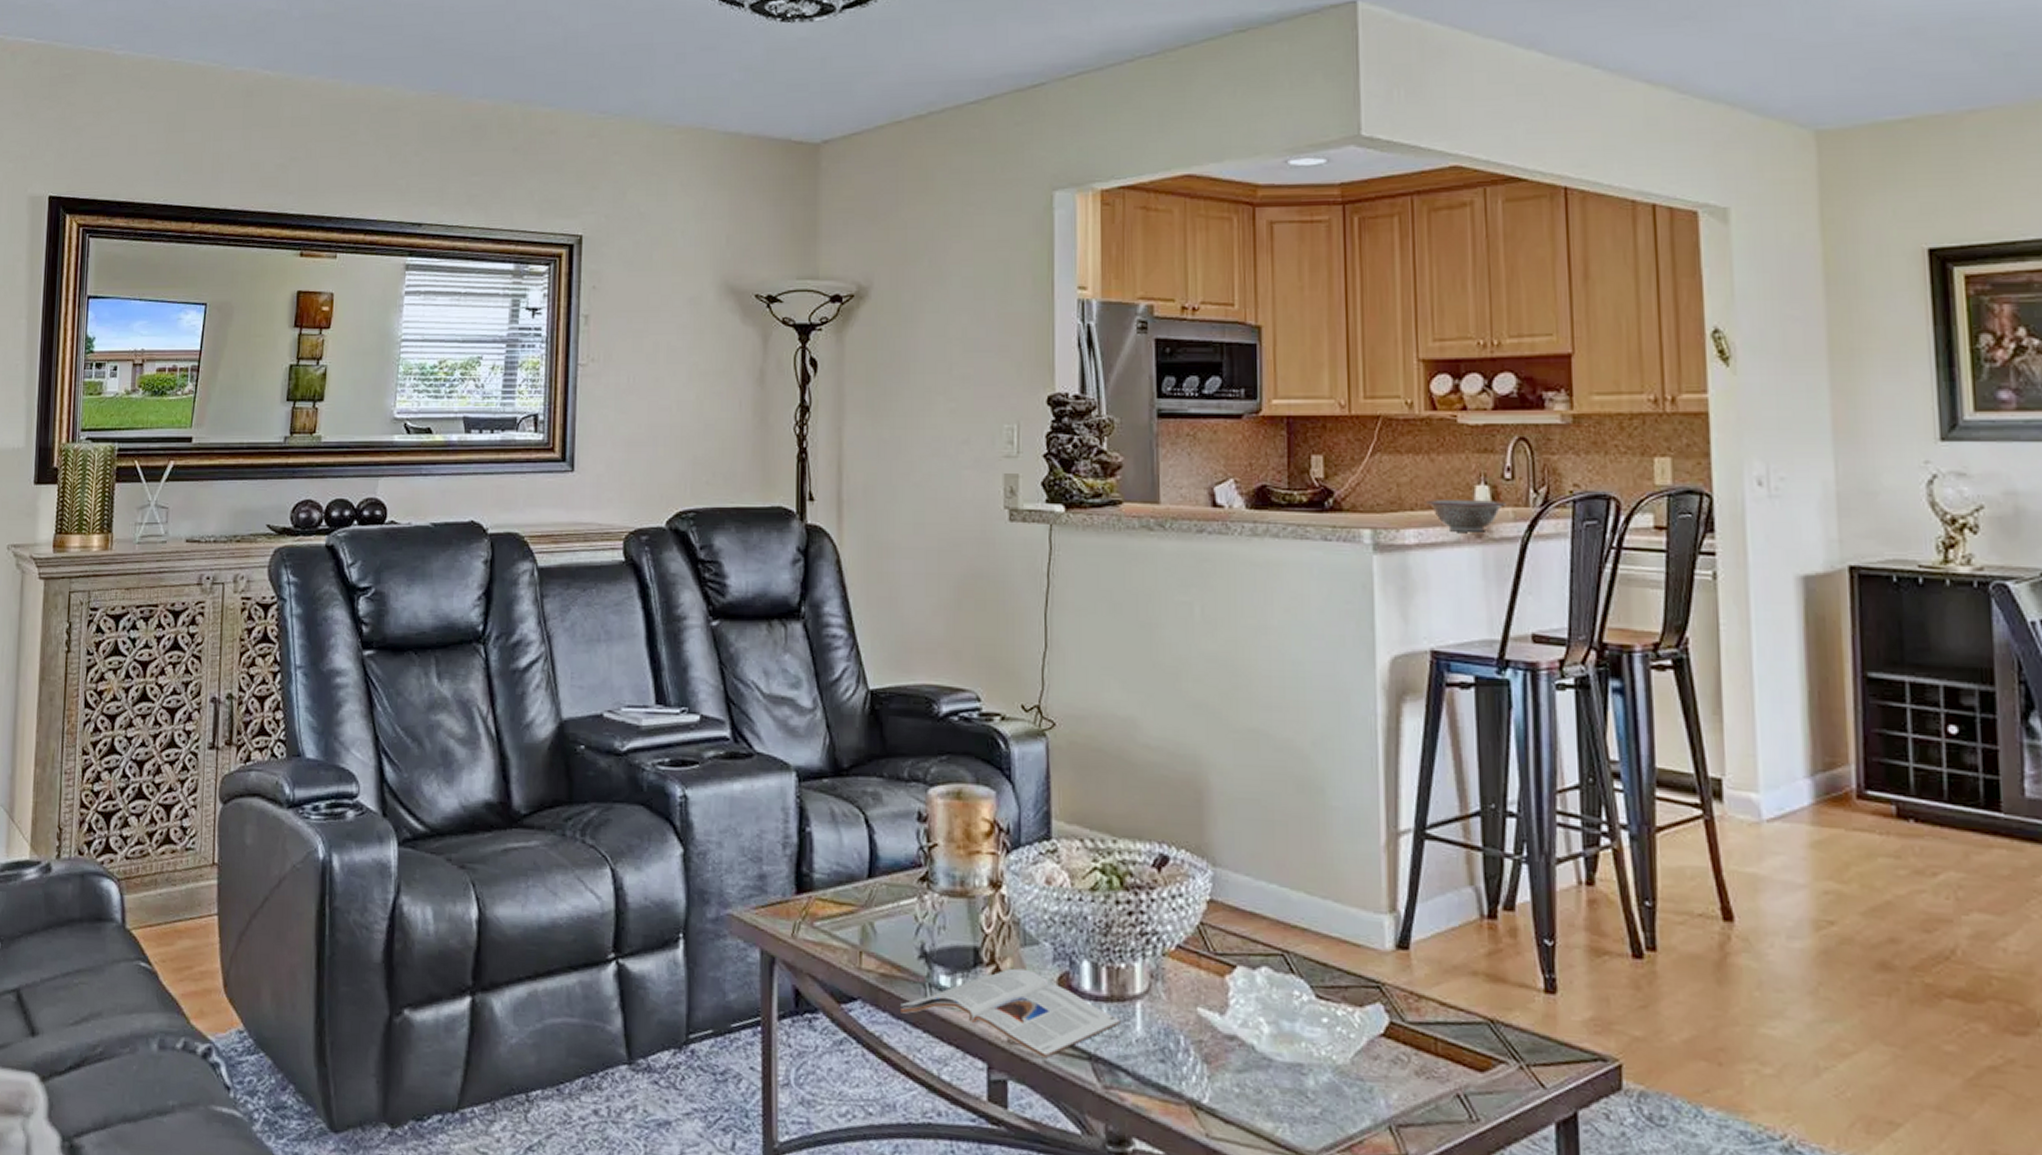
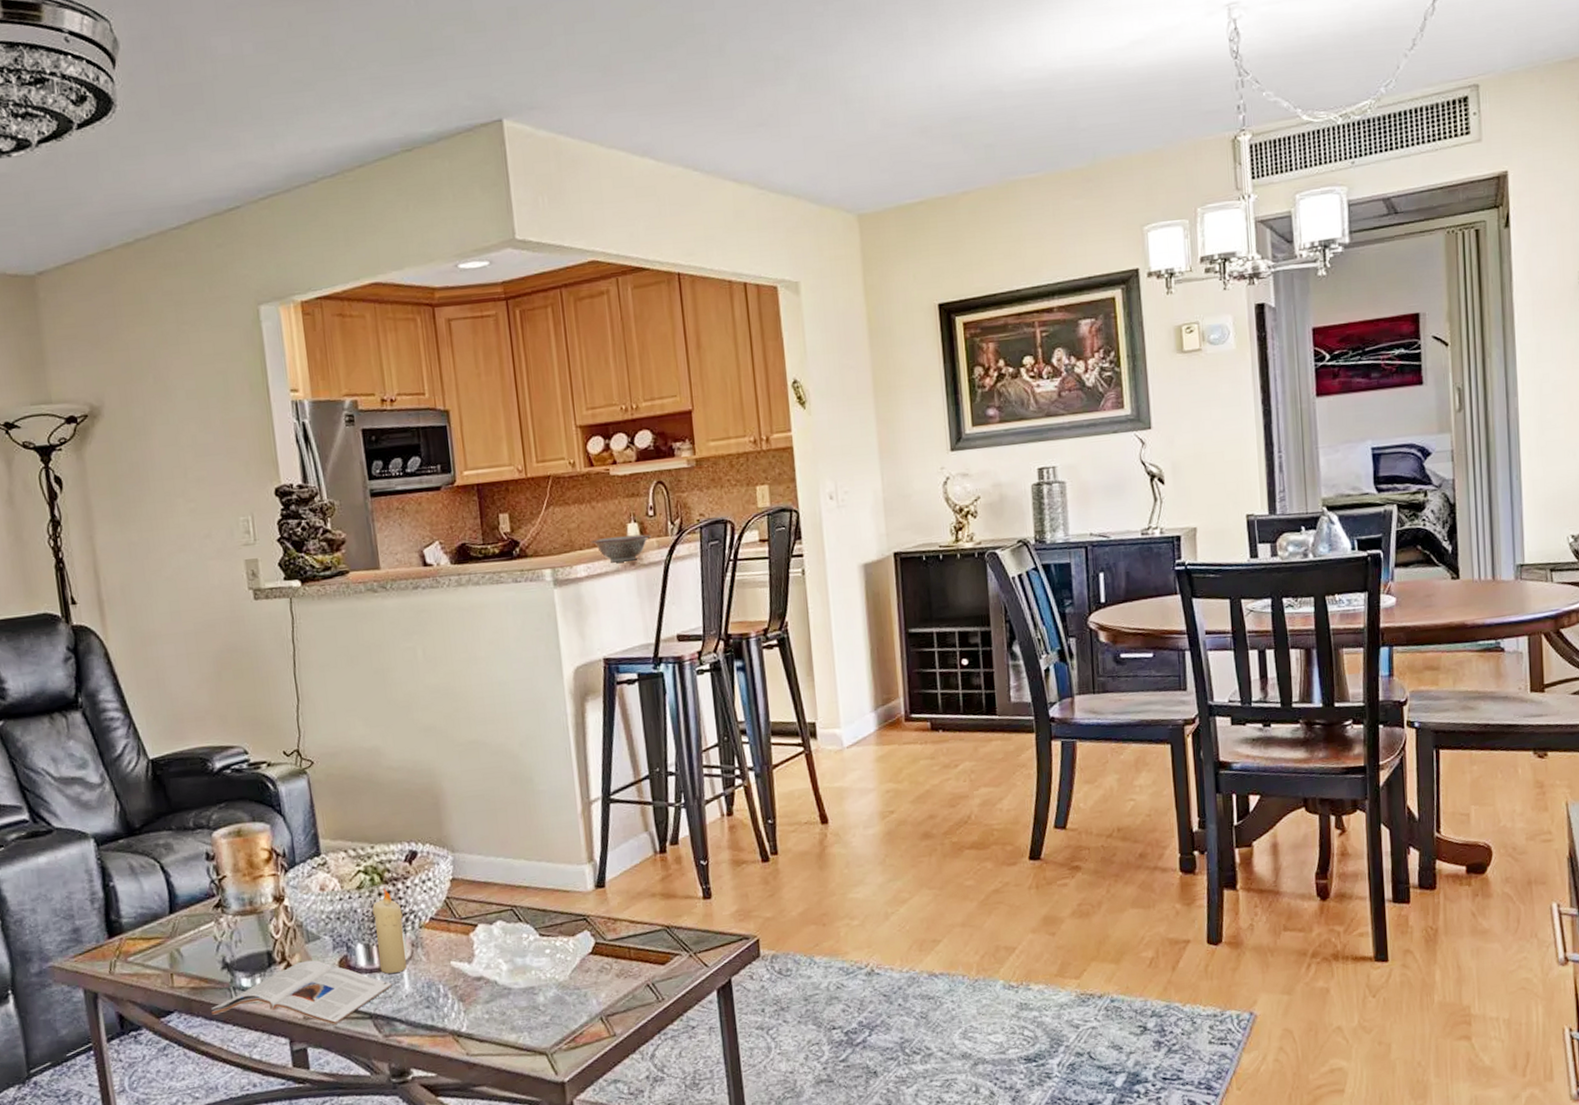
candle: none [1107,896,1143,1008] -> present [372,888,408,974]

